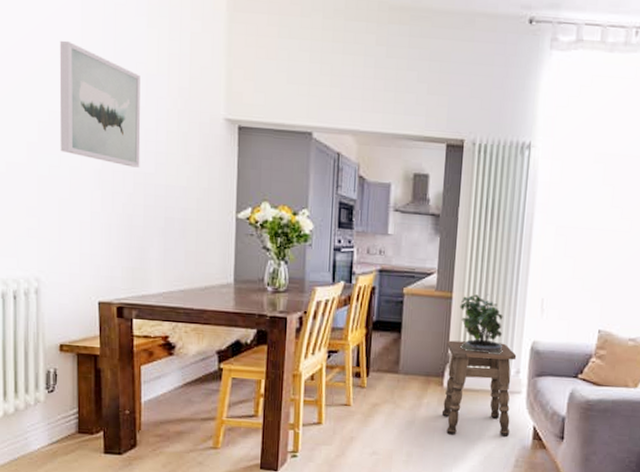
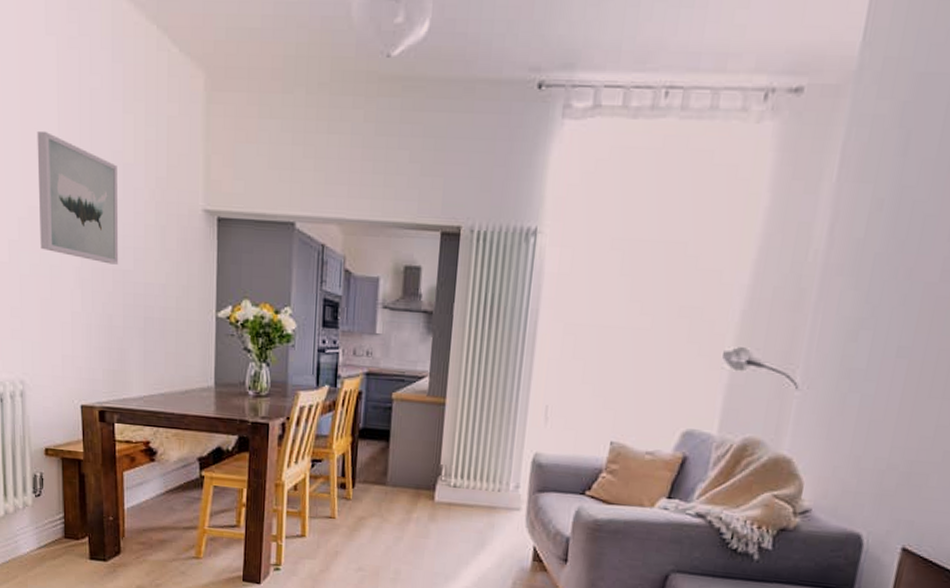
side table: present [441,340,517,437] -> none [432,450,516,557]
potted plant: present [459,294,503,356] -> none [452,400,502,468]

